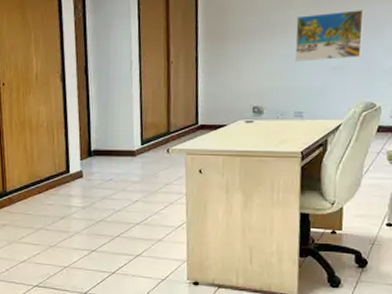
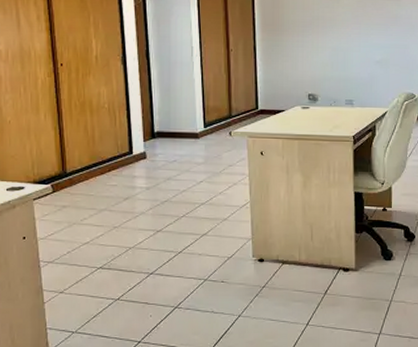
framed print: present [295,10,364,62] -> none [344,11,402,55]

